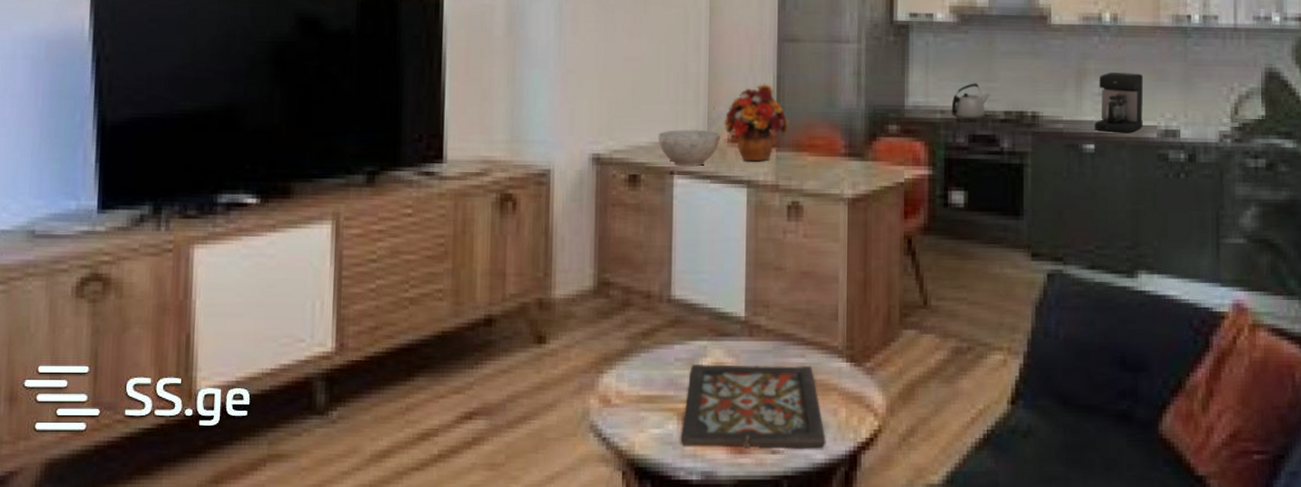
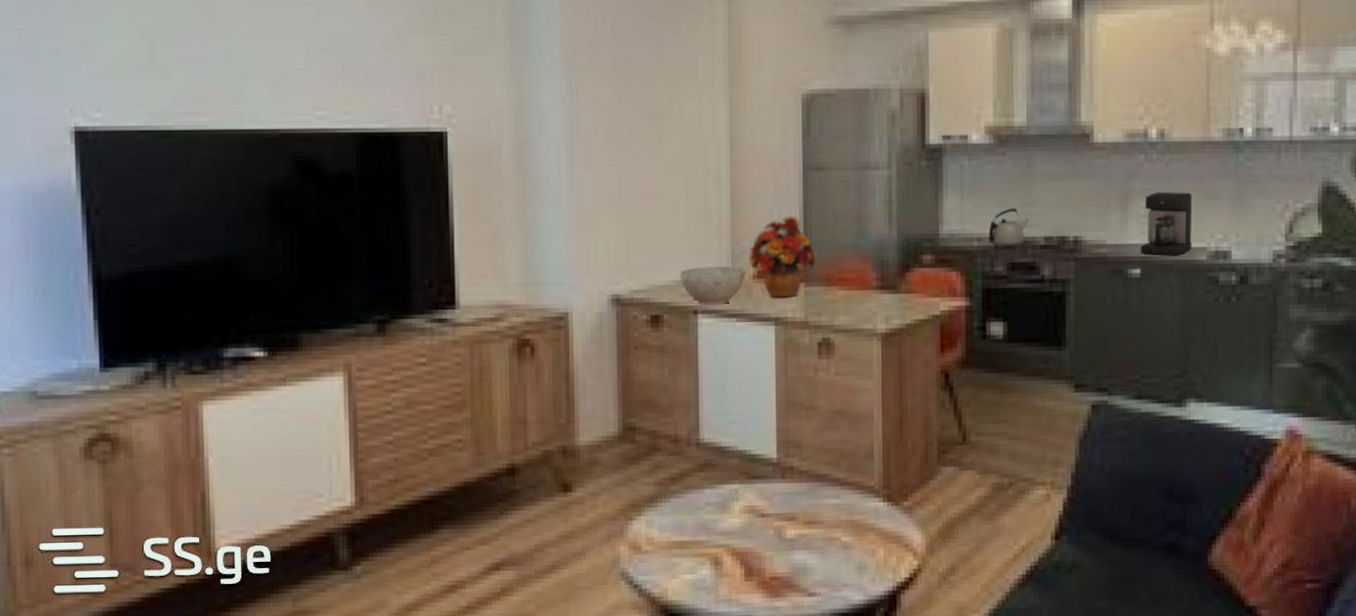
decorative tray: present [680,364,826,449] -> none [714,507,864,591]

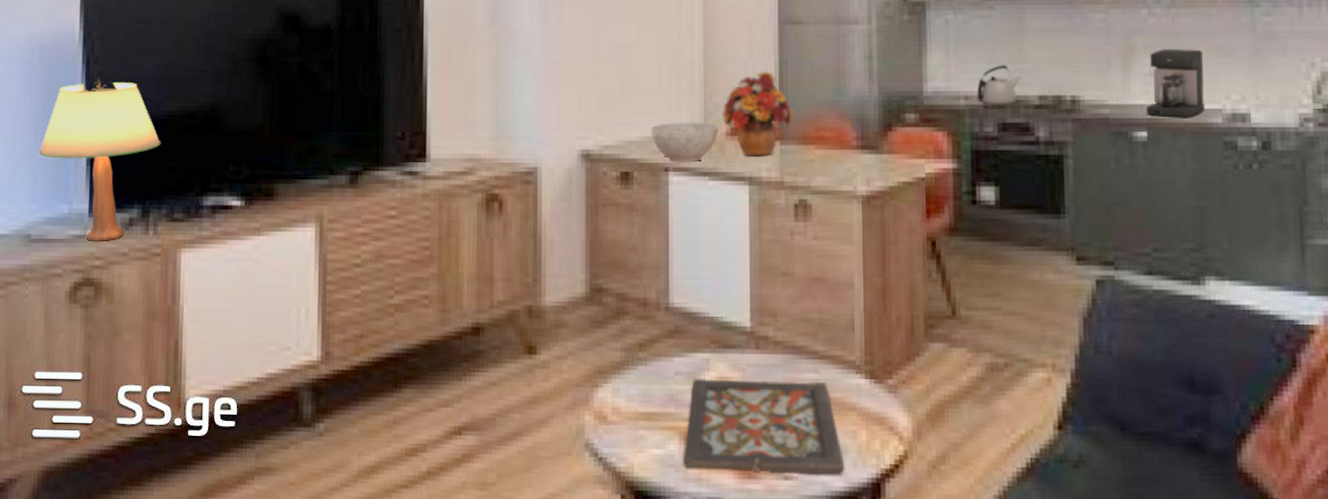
table lamp: none [39,228,174,398] -> present [38,78,161,243]
decorative tray: none [714,507,864,591] -> present [682,379,845,474]

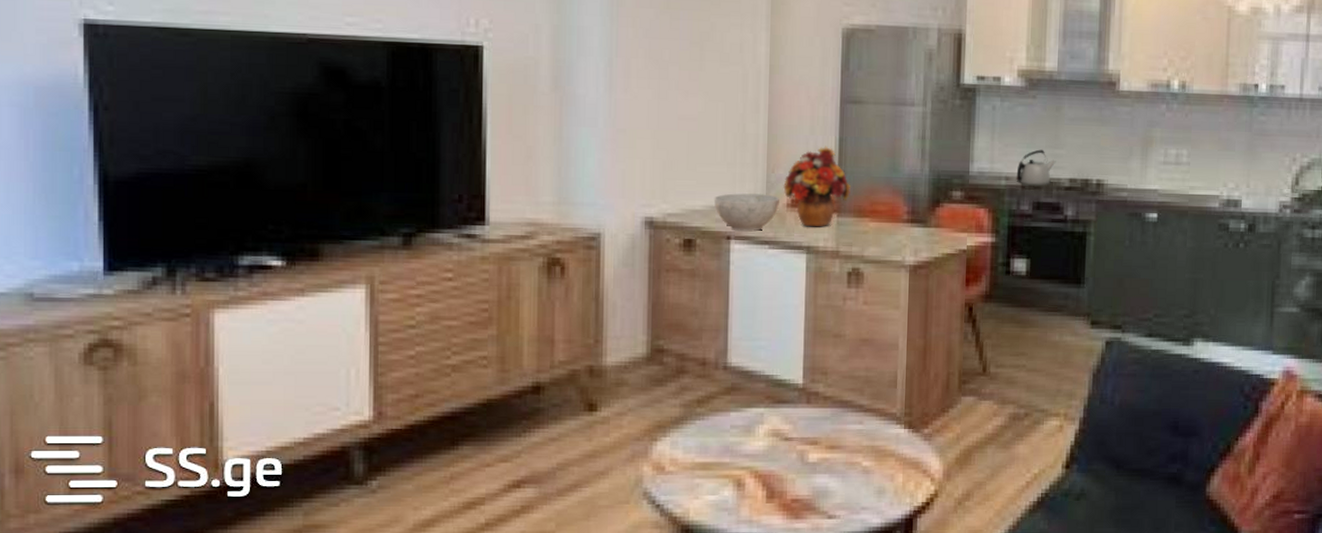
table lamp: present [38,78,161,243] -> none [38,126,187,302]
decorative tray: present [682,379,845,474] -> none [735,431,883,513]
coffee maker: present [1147,49,1205,118] -> none [1158,141,1209,203]

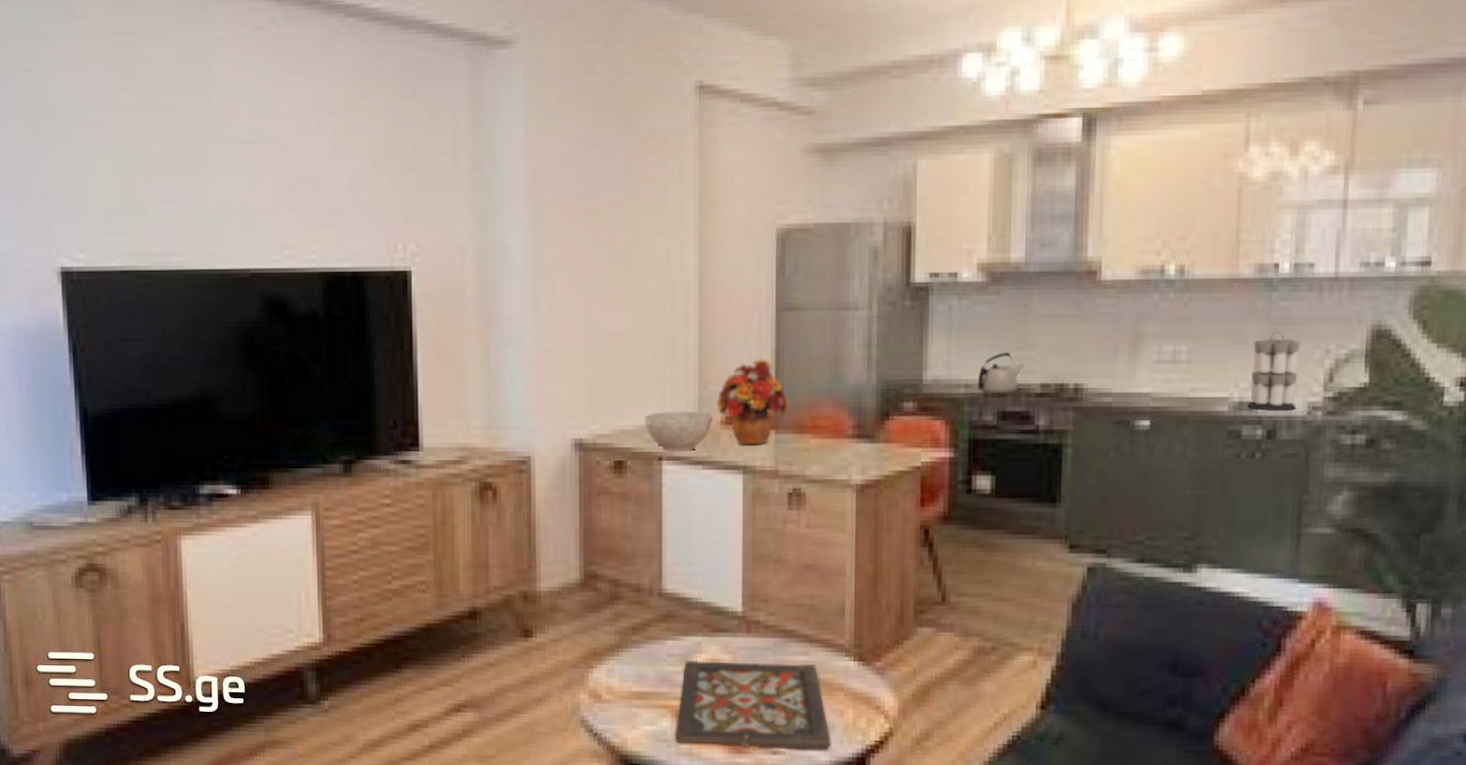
decorative tray: none [735,431,883,513] -> present [674,661,831,750]
spice rack: none [1234,140,1274,209] -> present [1248,331,1300,412]

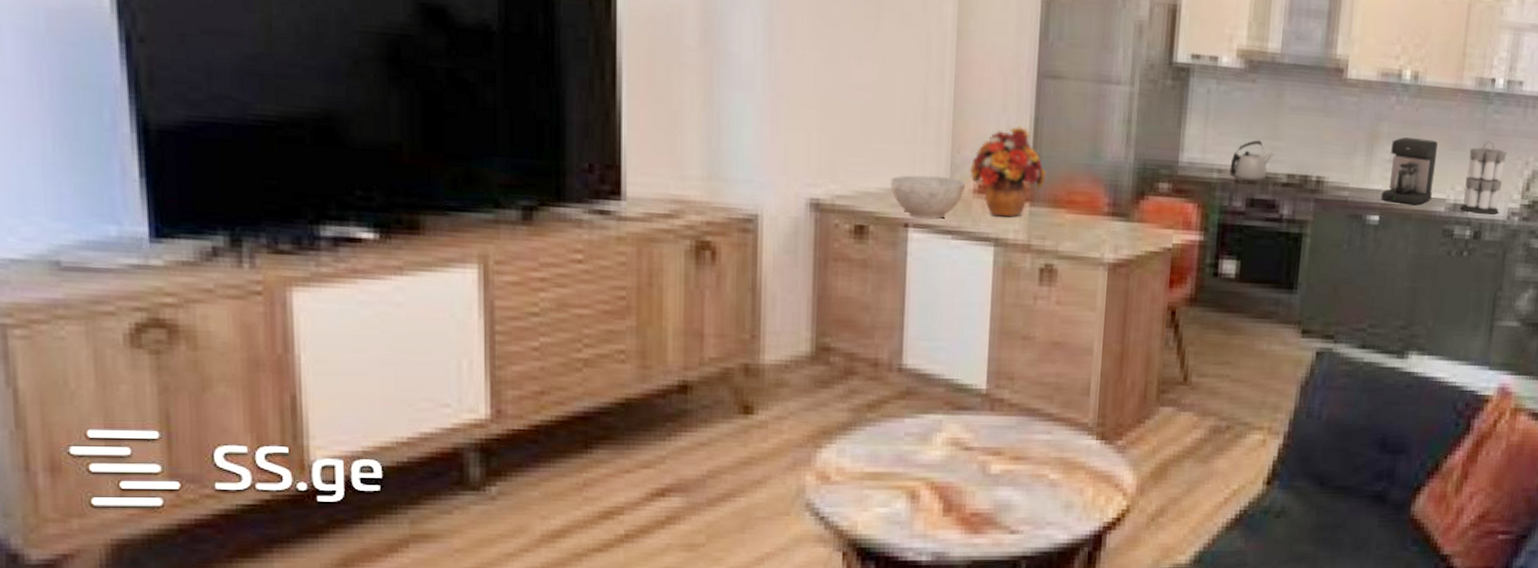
decorative tray: present [674,661,831,750] -> none [909,440,1070,529]
coffee maker: none [1151,335,1215,407] -> present [1381,137,1439,206]

